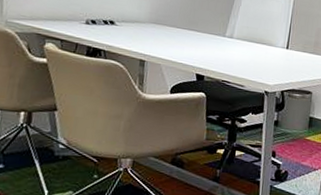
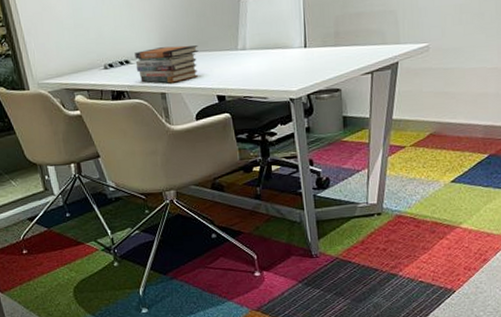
book stack: none [119,15,188,53] -> present [134,45,199,83]

